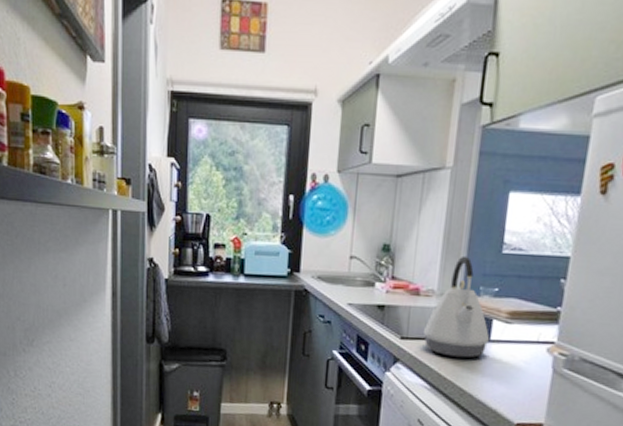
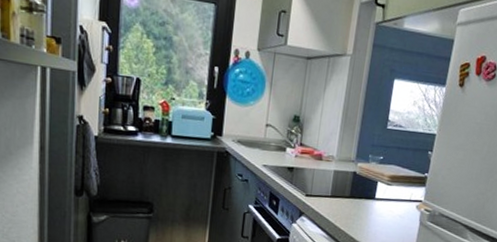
kettle: present [424,255,490,358] -> none [324,129,375,213]

